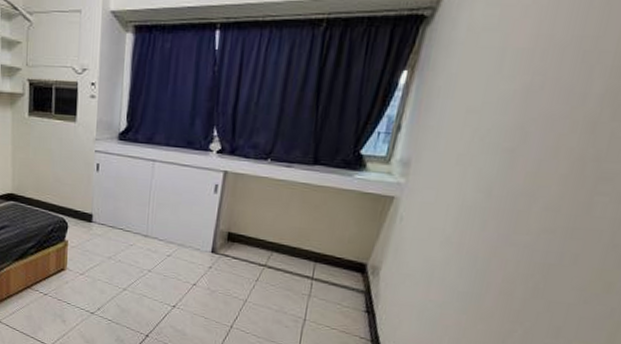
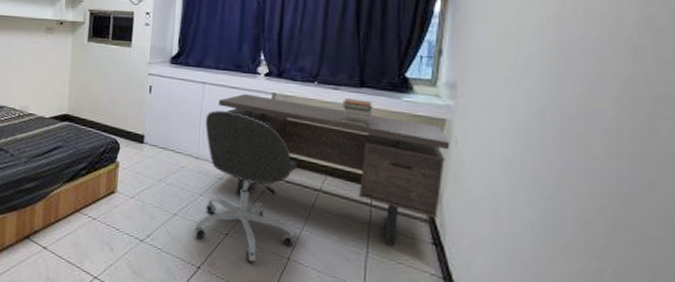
office chair: none [142,189,245,331] -> present [193,110,298,264]
desk: none [167,171,396,314] -> present [218,93,450,245]
book stack: none [292,176,324,205] -> present [342,98,373,127]

